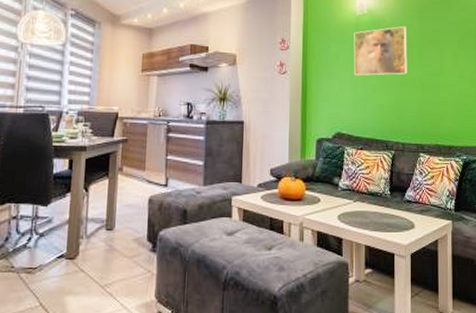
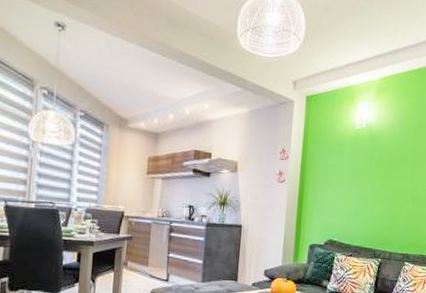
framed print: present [353,25,408,76] -> none [349,141,403,189]

